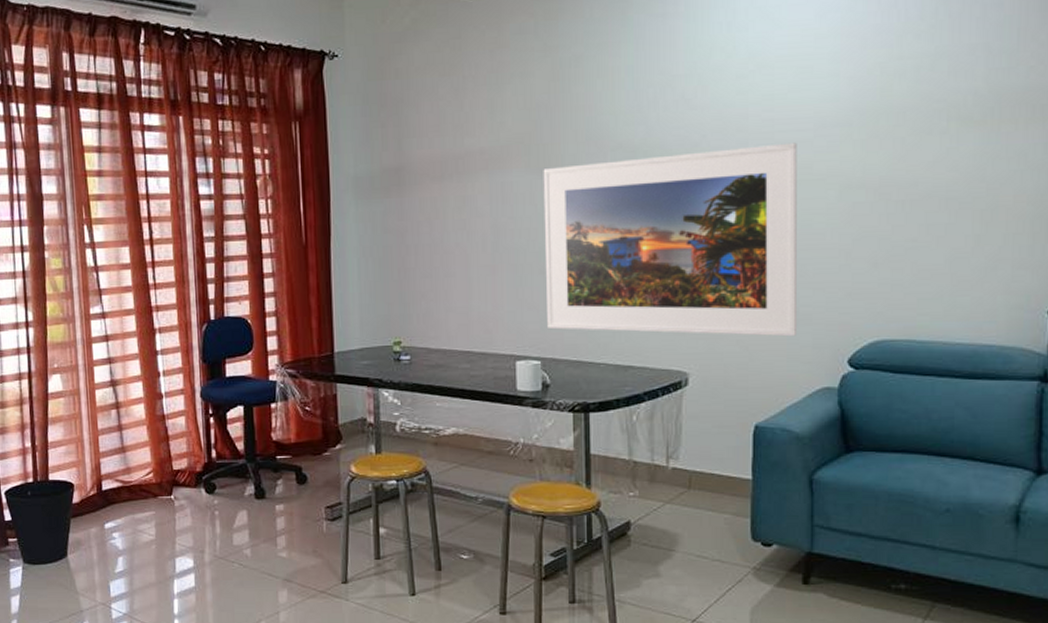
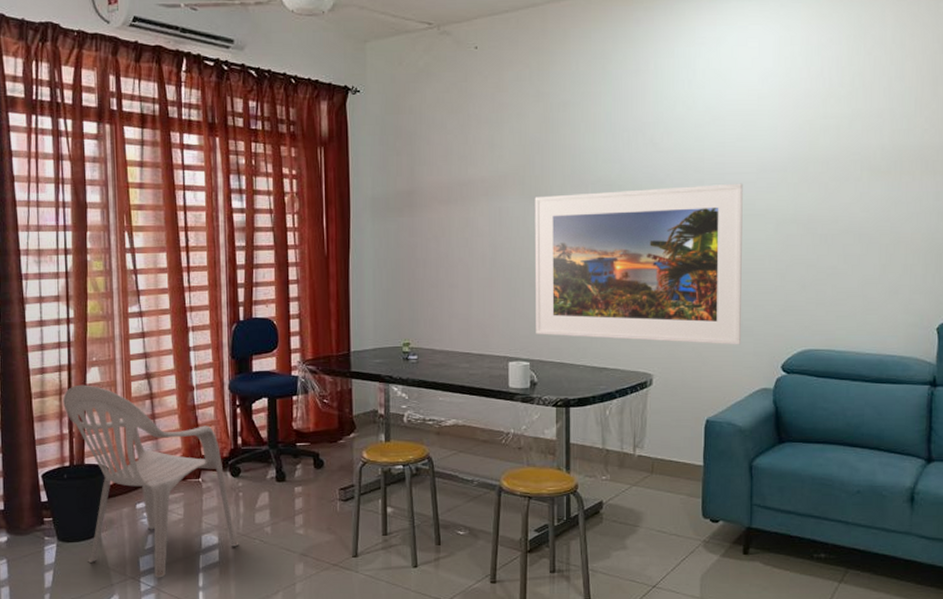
armchair: none [24,394,216,604] -> present [63,384,239,578]

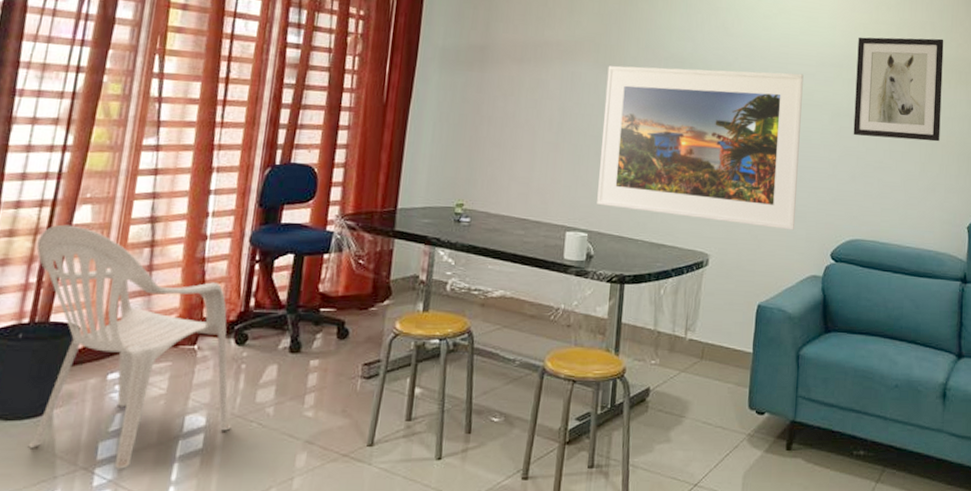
wall art: none [801,126,906,243] -> present [853,37,944,142]

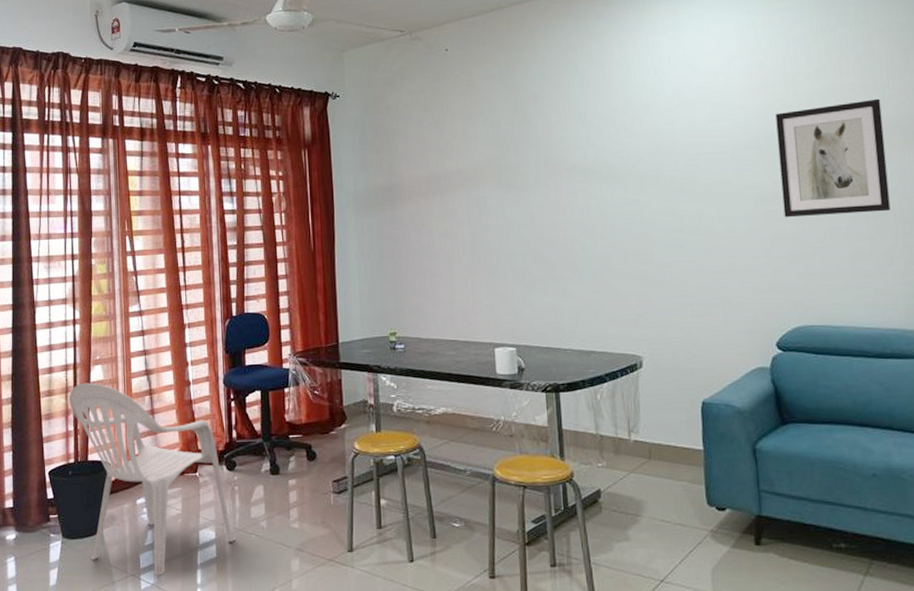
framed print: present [597,65,804,231] -> none [511,162,731,324]

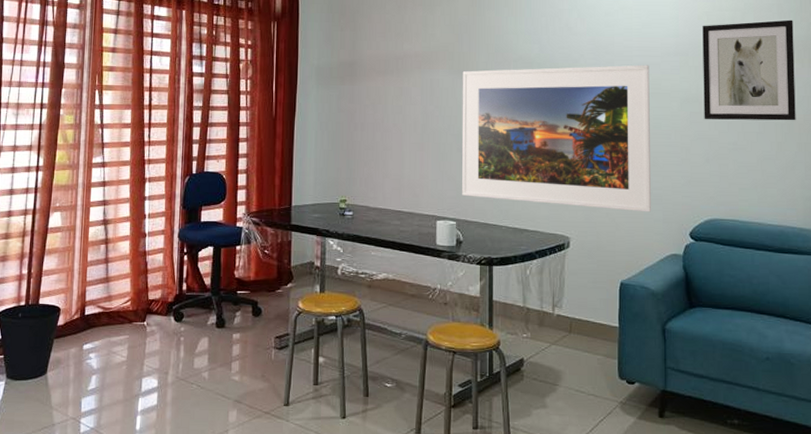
armchair: present [69,382,236,575] -> none [25,228,177,420]
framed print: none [511,162,731,324] -> present [461,64,651,213]

